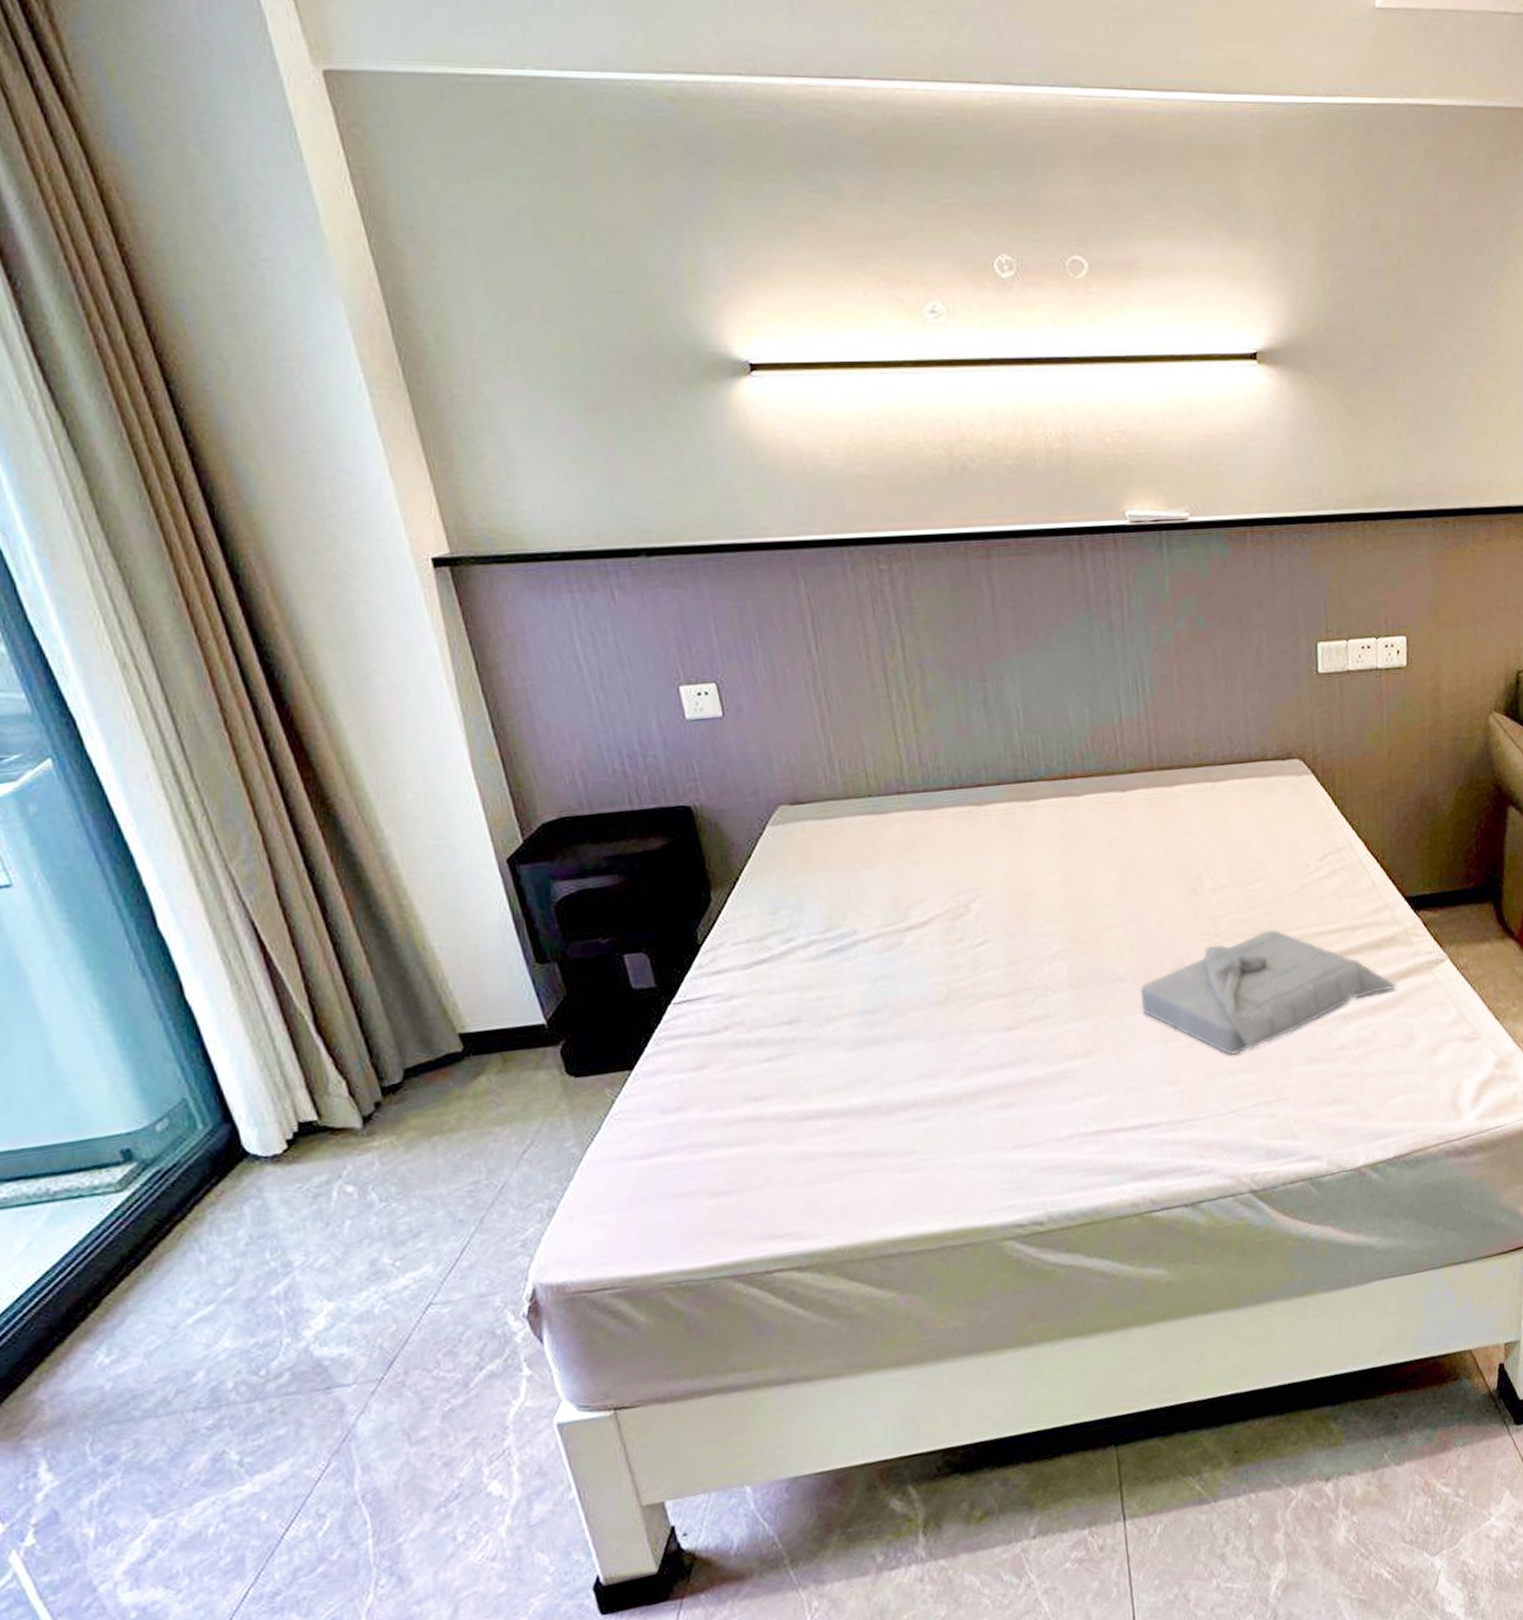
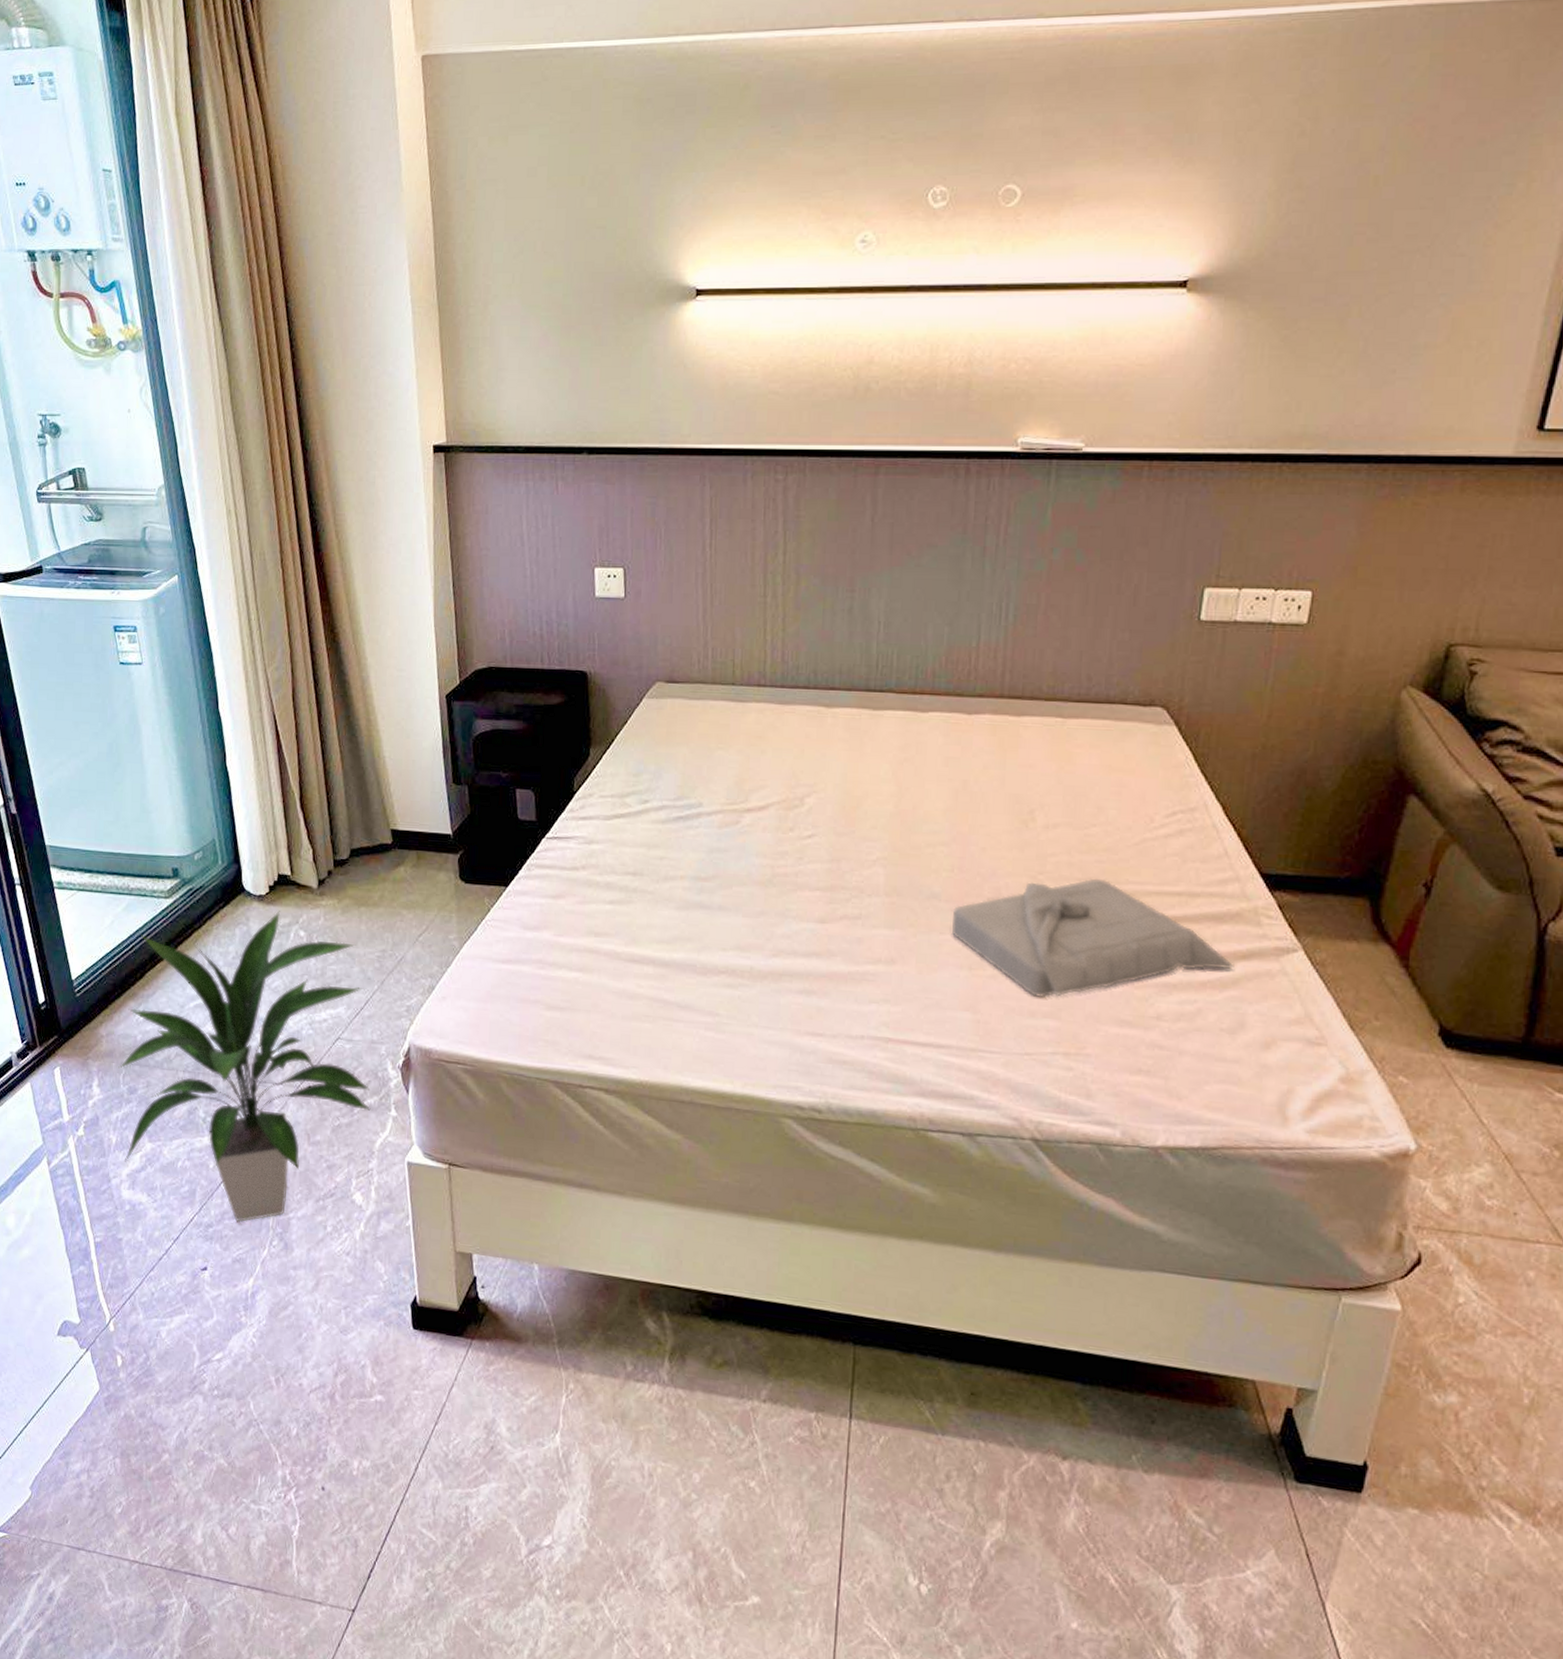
indoor plant: none [79,1168,494,1575] -> present [118,911,371,1223]

